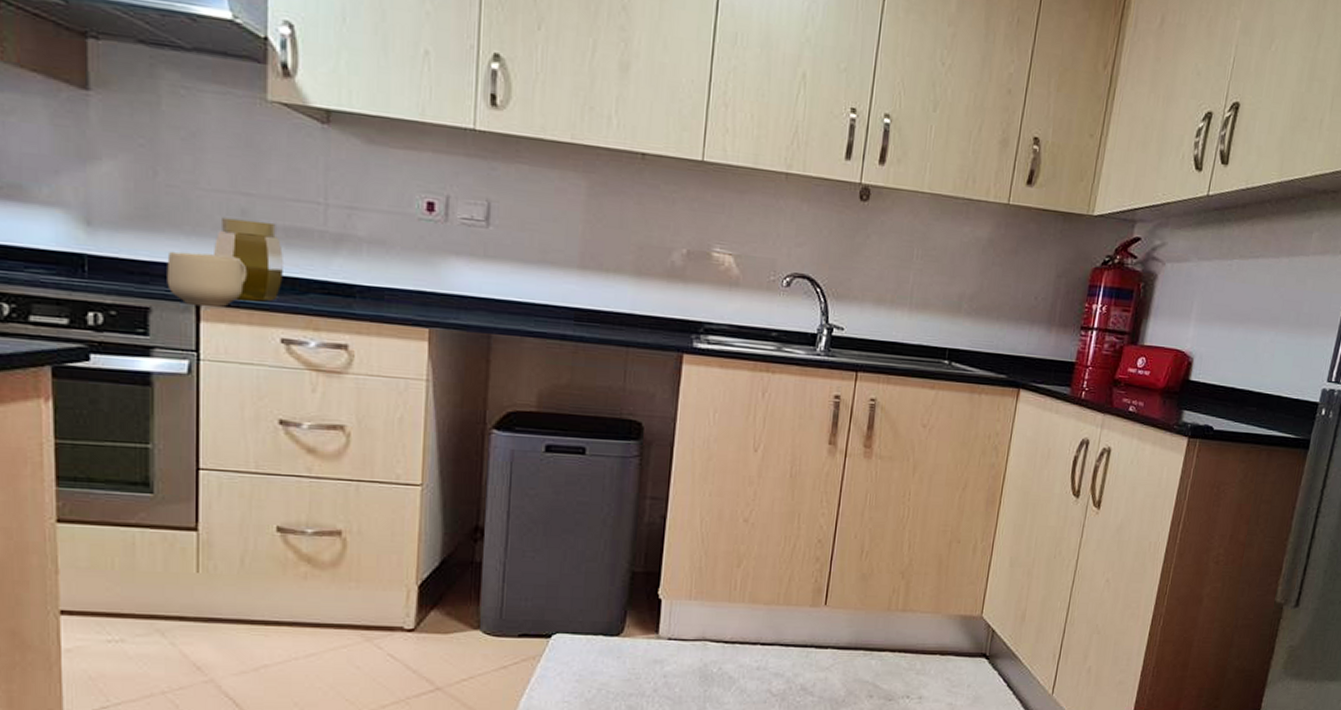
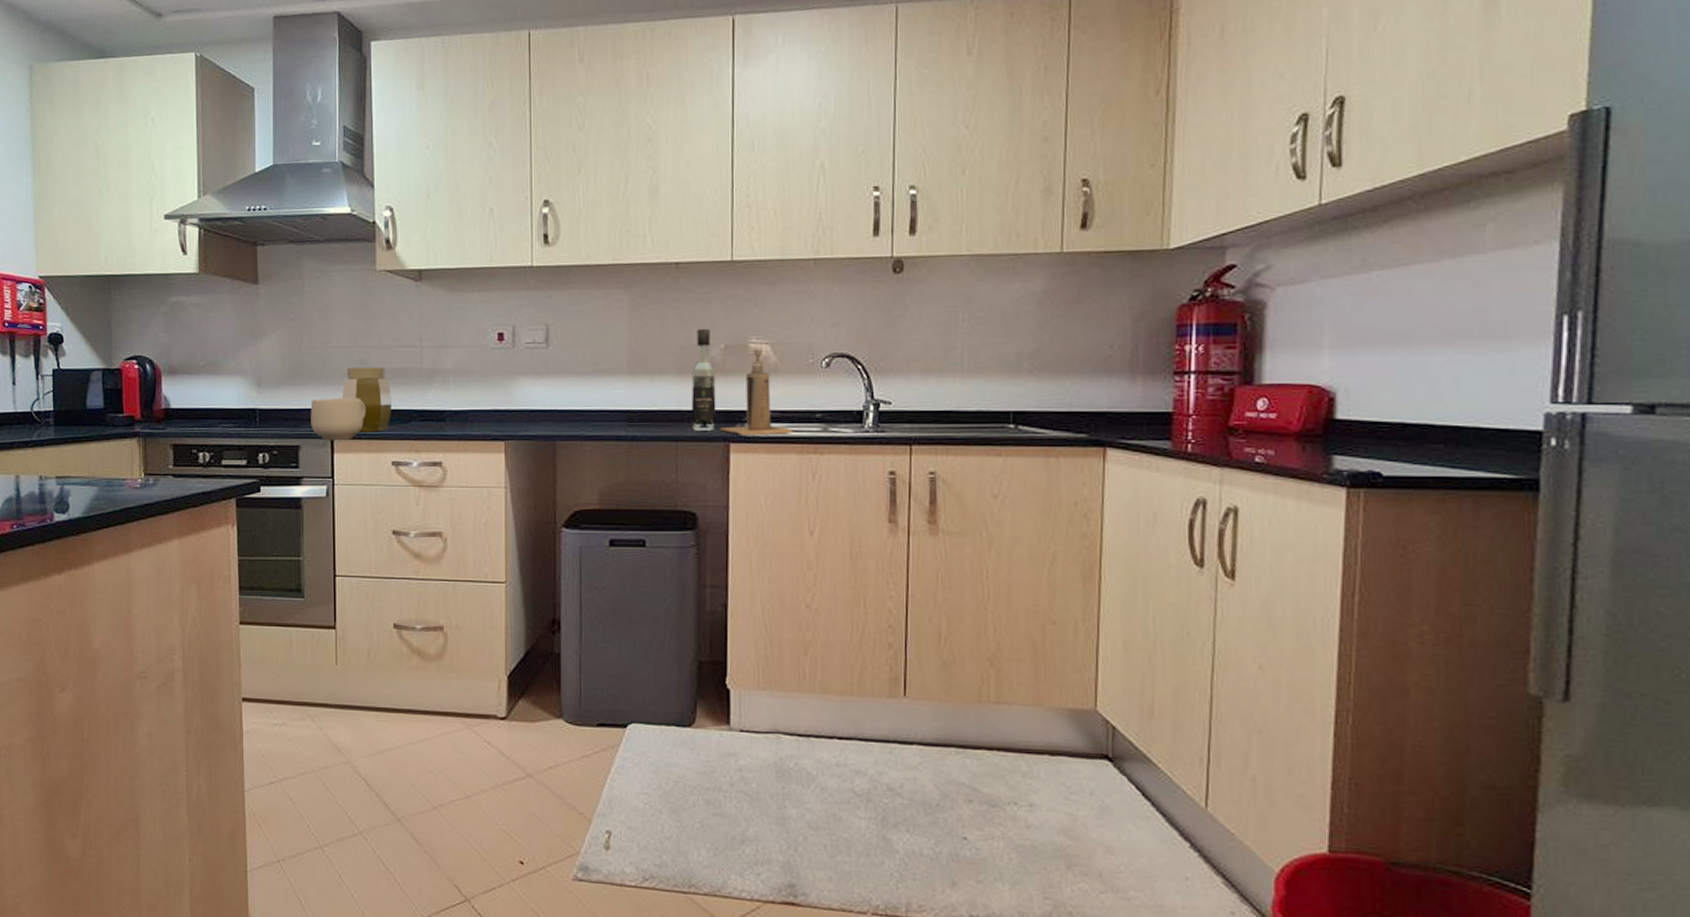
bottle: none [644,229,675,340] -> present [691,328,716,432]
soap dispenser: none [674,259,748,350] -> present [719,349,793,435]

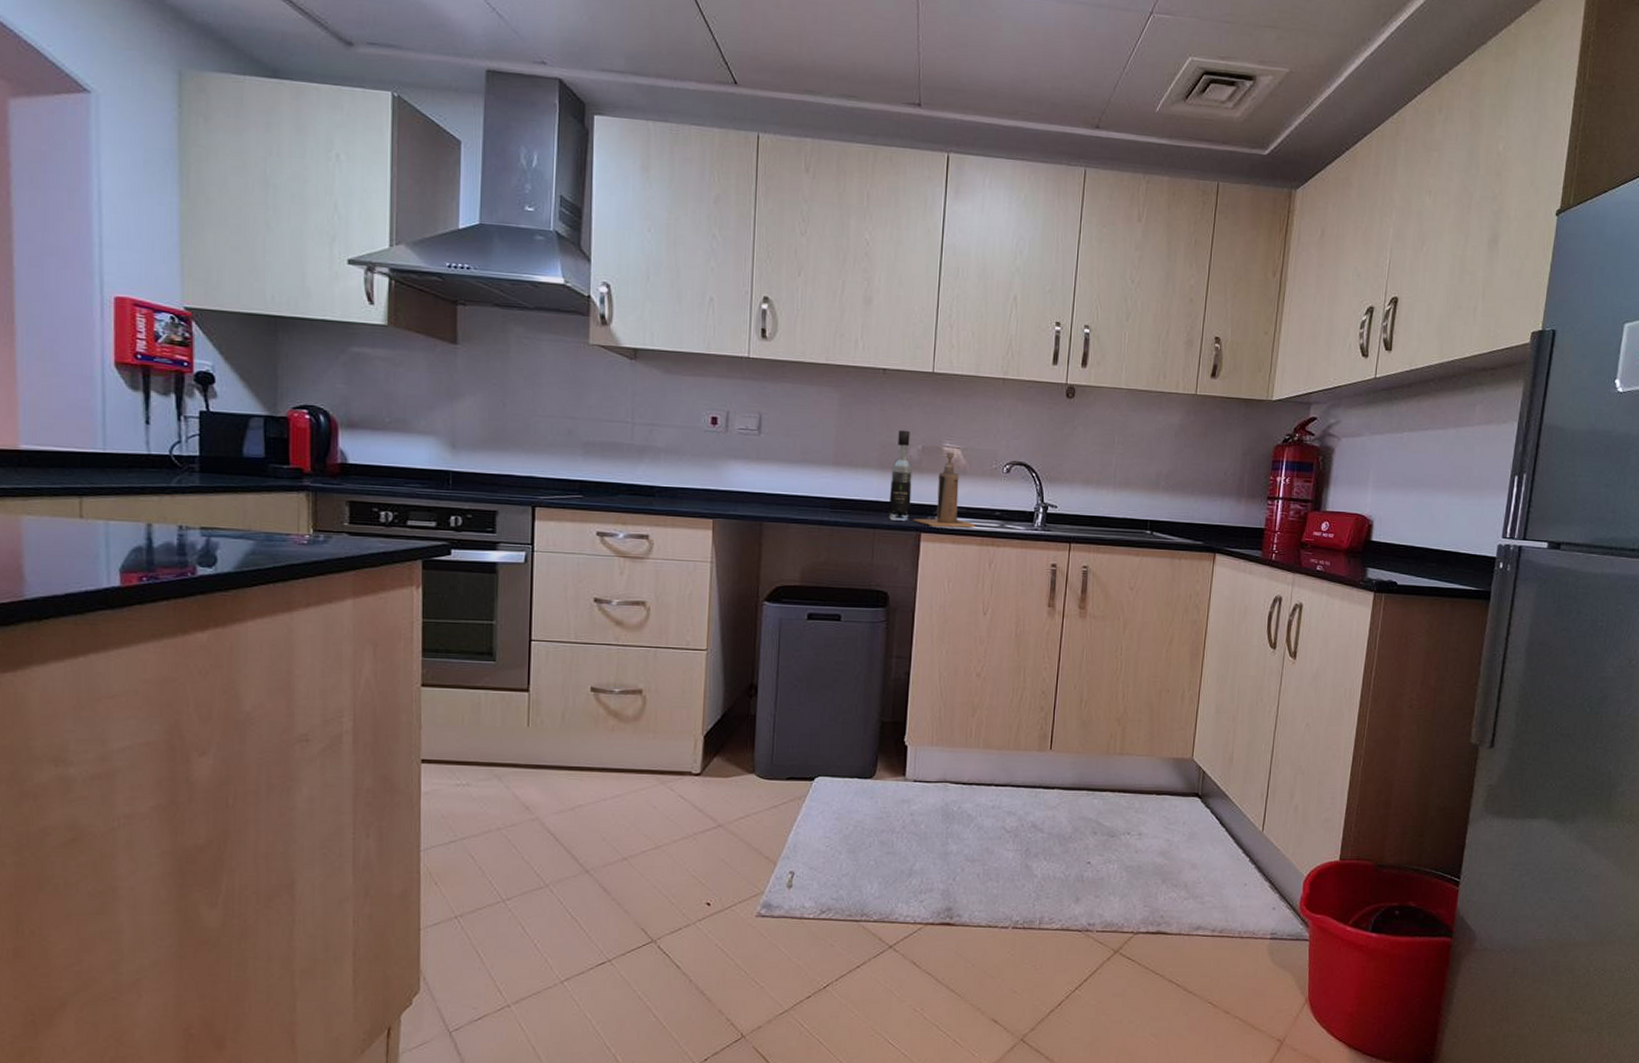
ceramic pot: present [310,398,366,441] -> none [510,465,572,509]
jar: present [342,366,391,433] -> none [547,437,599,503]

